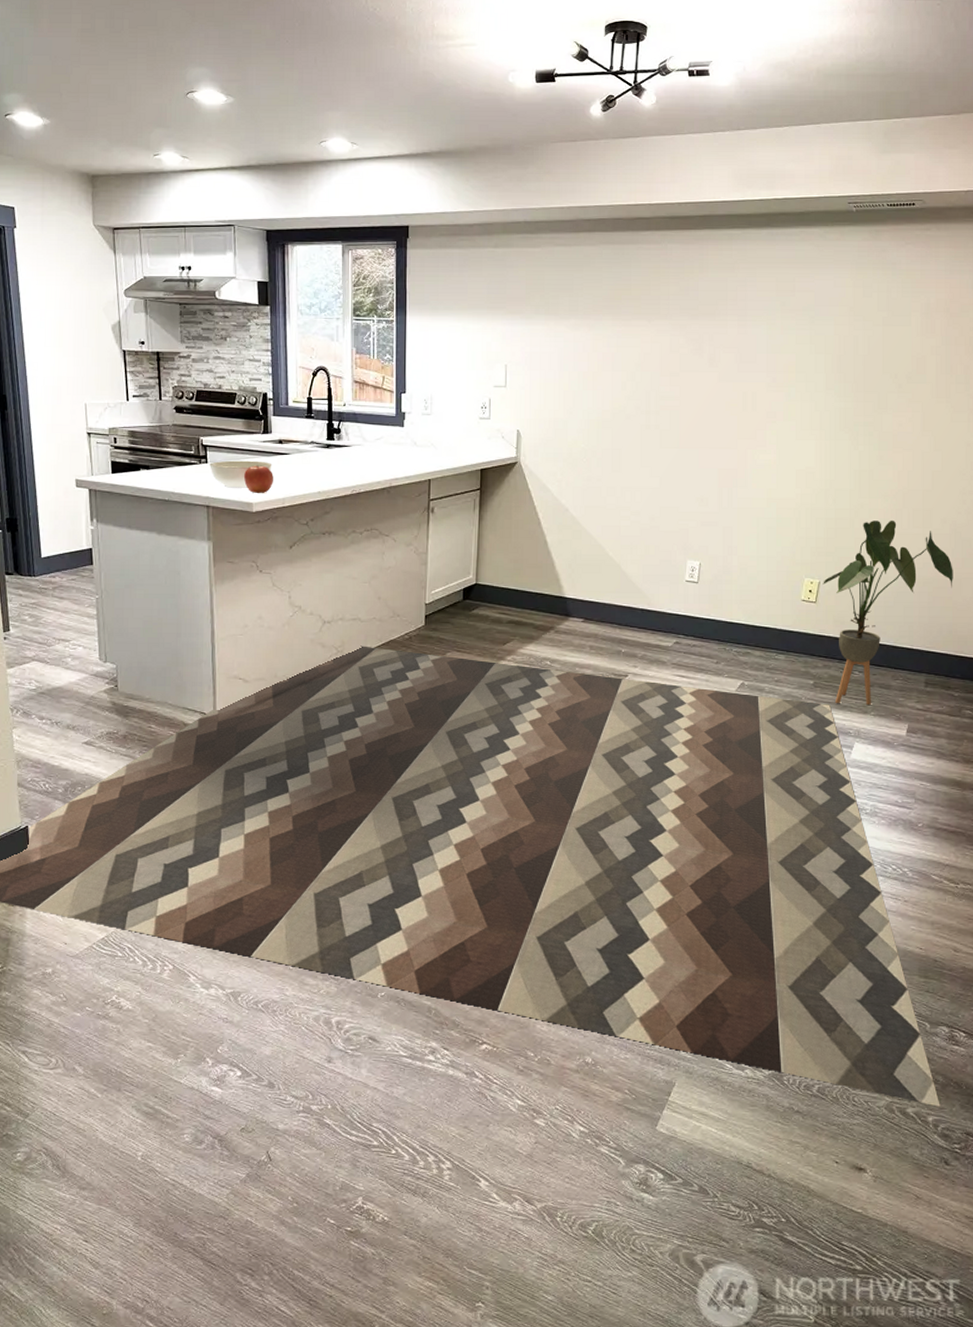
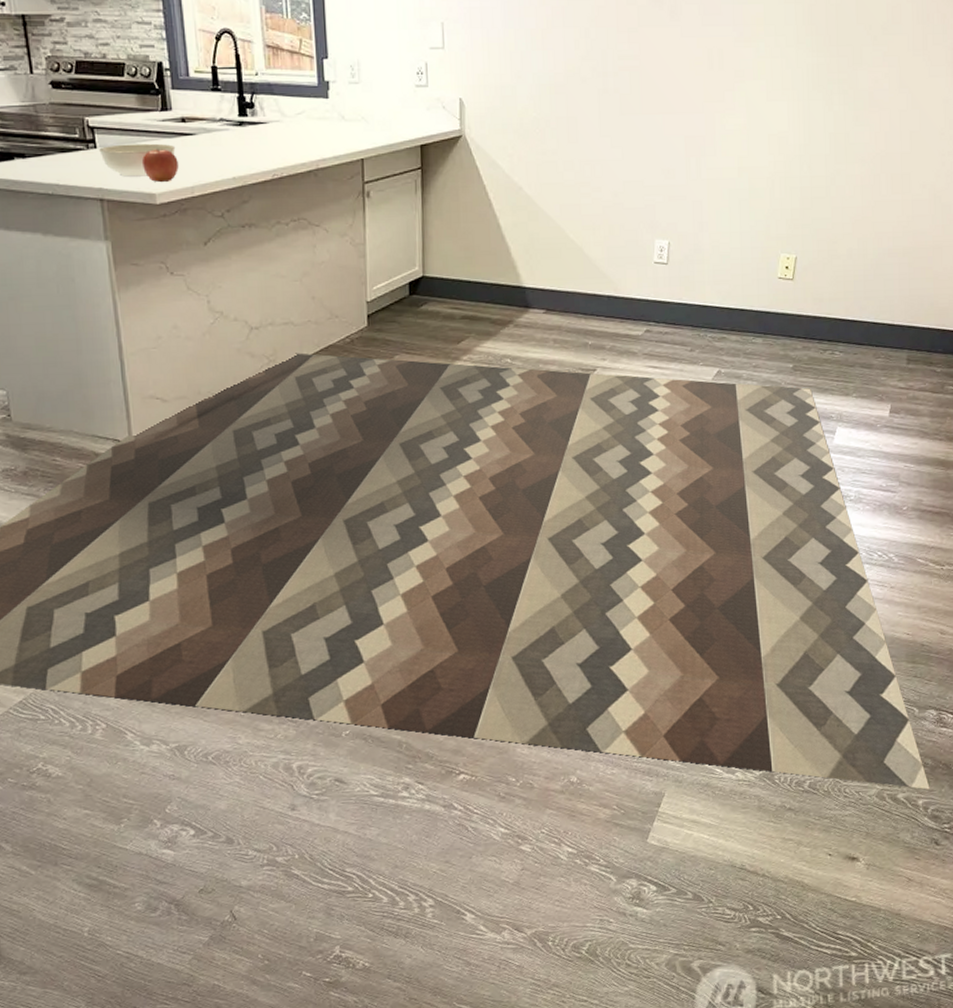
house plant: present [823,520,953,706] -> none [800,186,934,388]

